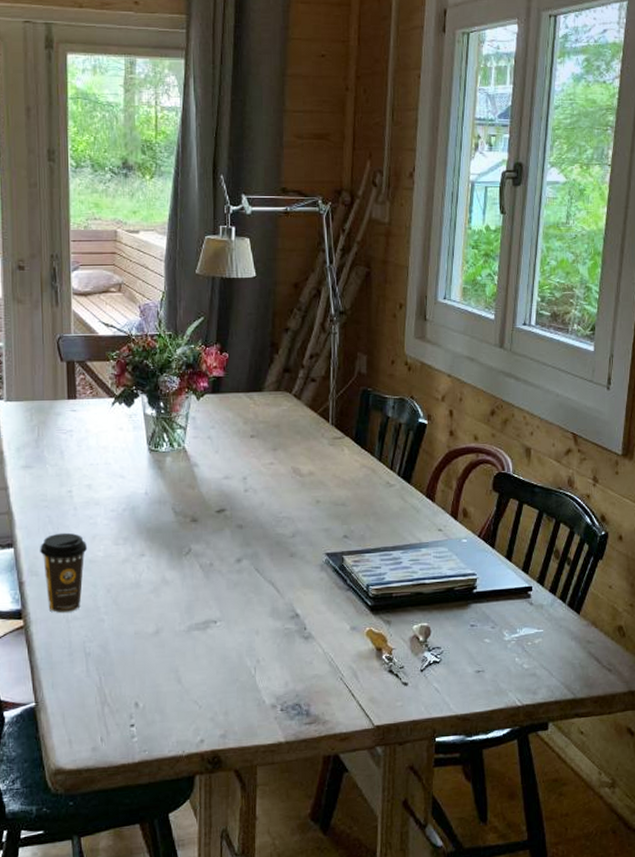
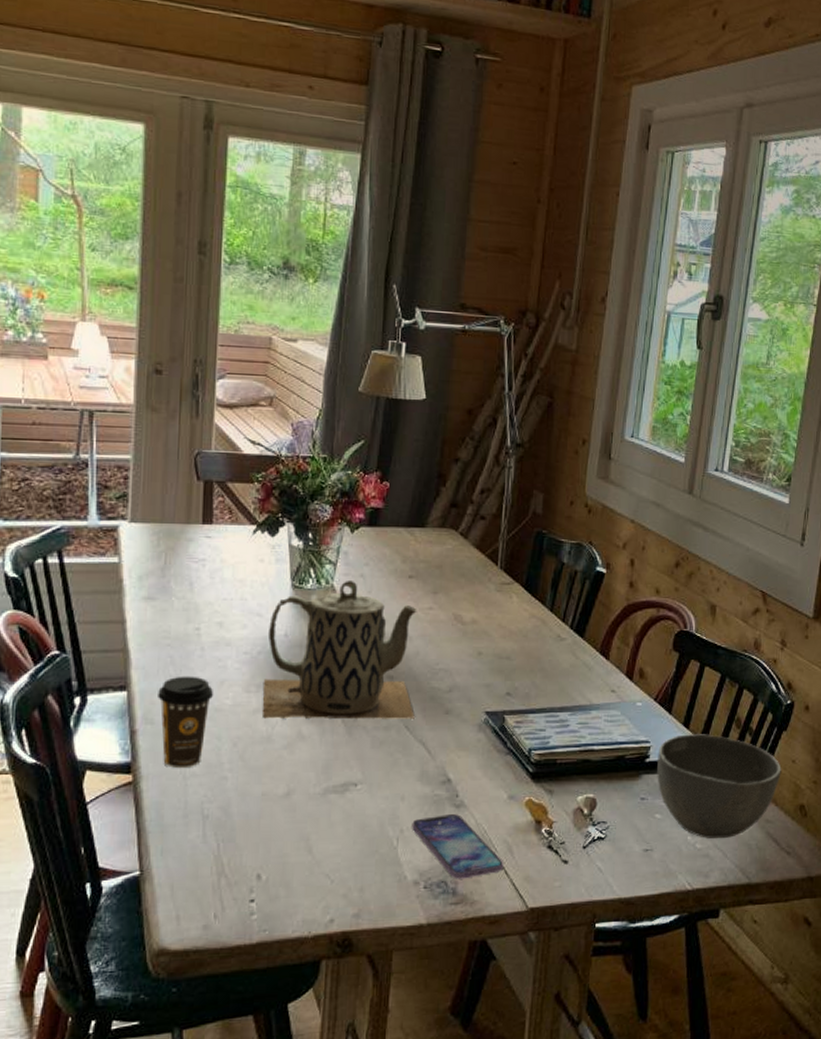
teapot: none [130,441,263,567] -> present [263,579,417,719]
smartphone: none [267,645,351,702] -> present [412,814,504,879]
bowl: none [484,565,599,659] -> present [657,734,782,838]

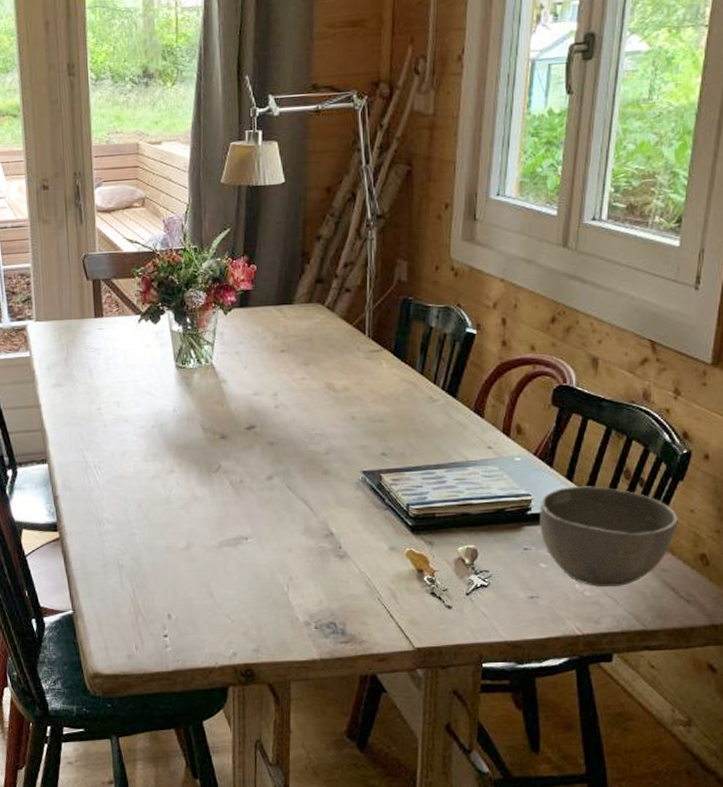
coffee cup: present [158,676,214,769] -> none [72,449,118,527]
teapot: present [263,579,417,719] -> none [159,357,295,483]
smartphone: present [412,814,504,879] -> none [300,564,389,621]

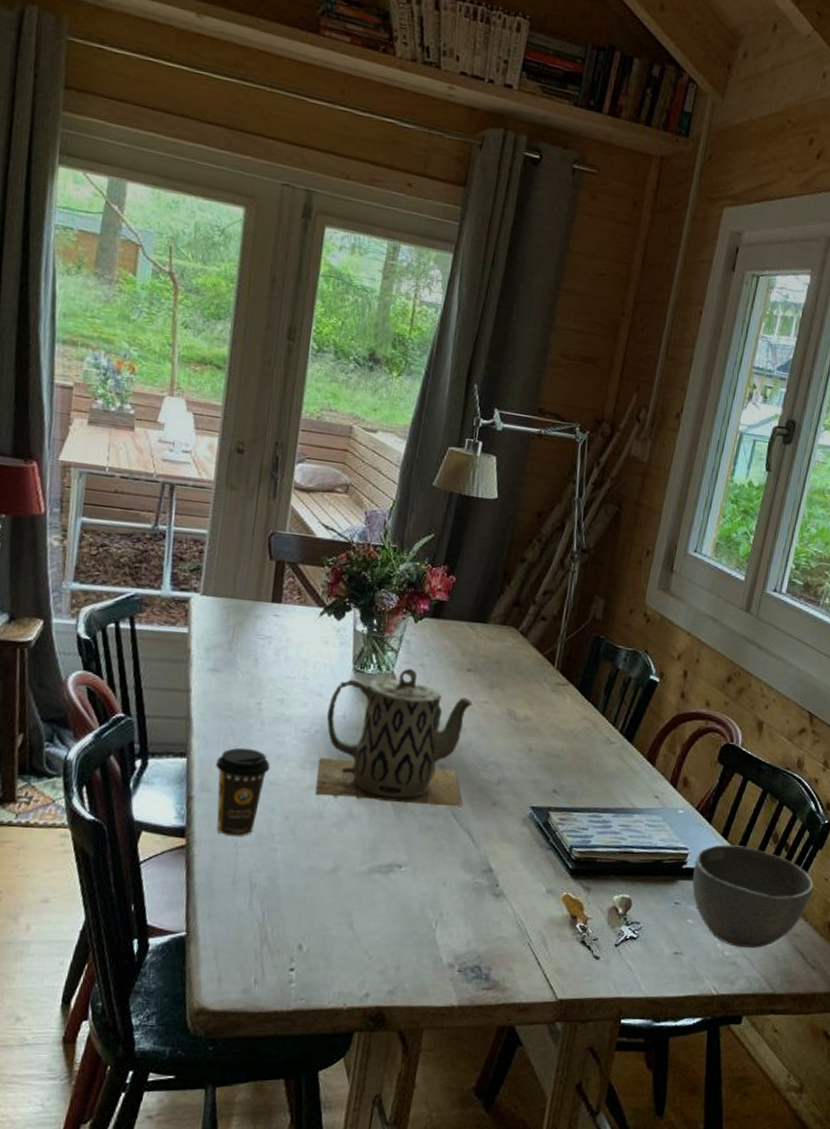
coffee cup: none [72,449,118,527] -> present [216,747,271,837]
teapot: none [159,357,295,483] -> present [316,668,473,808]

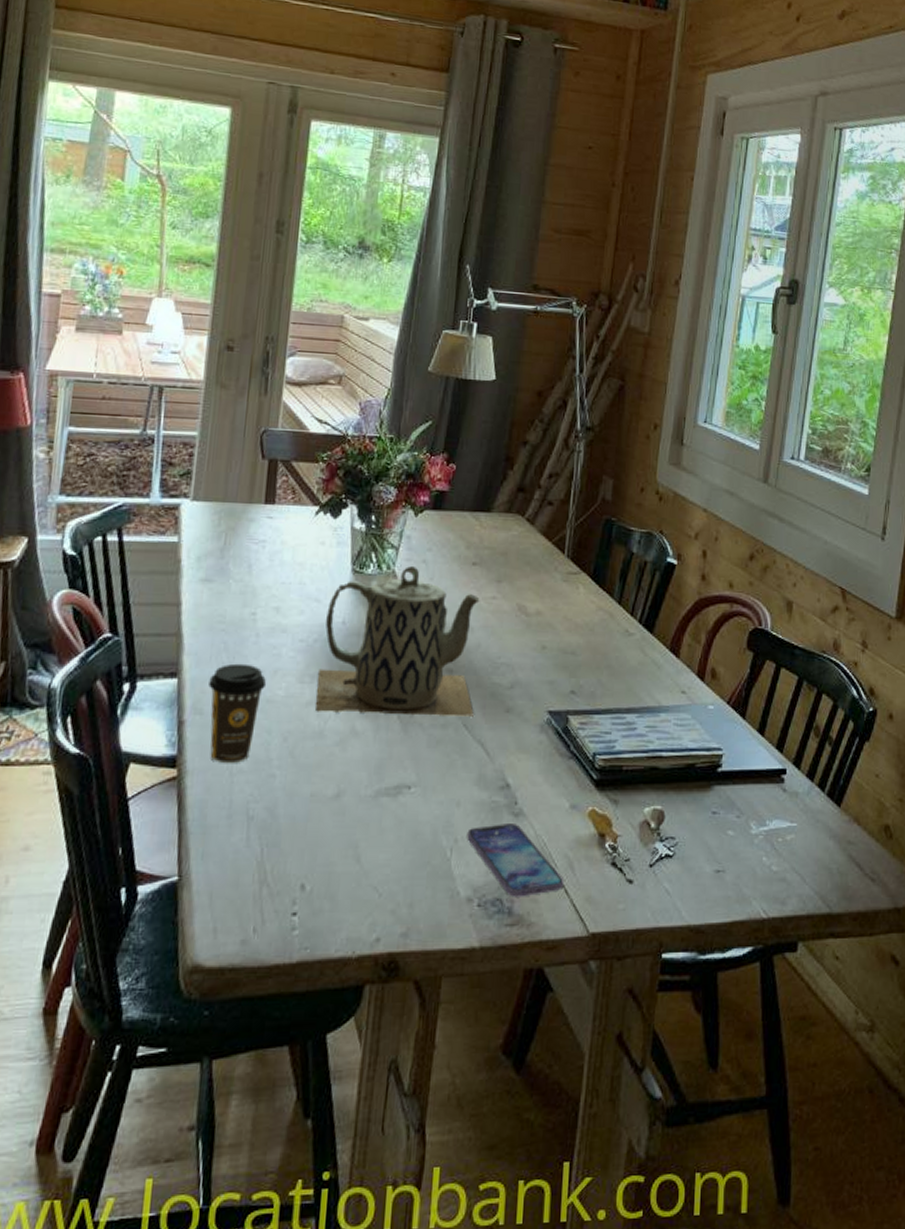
smartphone: none [451,902,538,966] -> present [467,824,565,897]
bowl: present [692,844,814,948] -> none [729,742,864,860]

